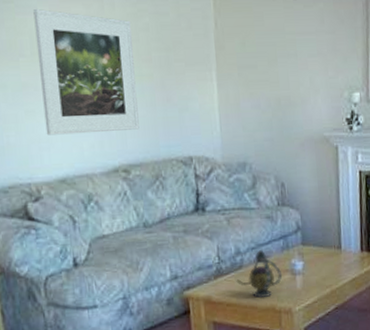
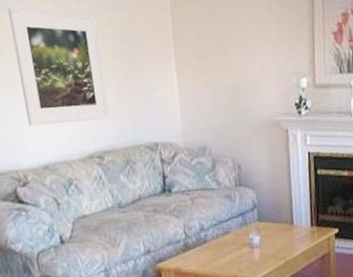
teapot: present [236,250,283,298] -> none [201,226,242,269]

